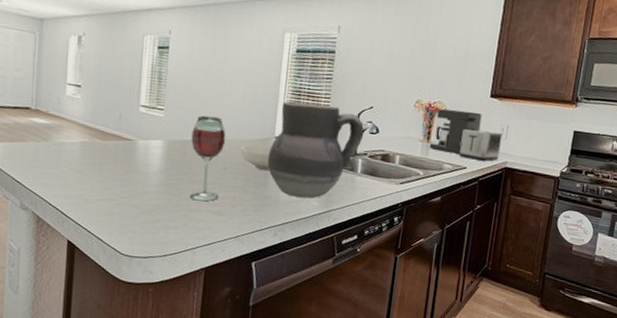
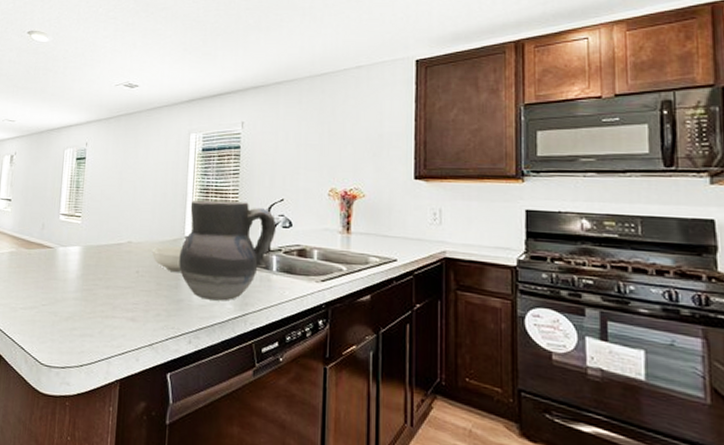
wineglass: present [190,115,226,202] -> none [105,219,138,307]
coffee maker: present [429,108,482,155] -> none [350,195,407,246]
toaster: present [458,128,503,161] -> none [384,215,436,251]

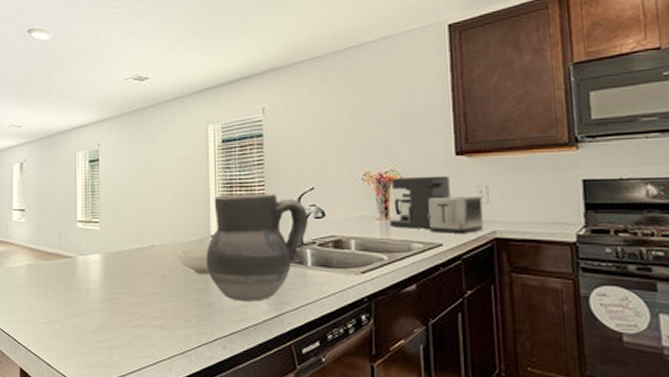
coffee maker: none [350,195,407,246] -> present [389,175,451,230]
toaster: none [384,215,436,251] -> present [426,195,484,233]

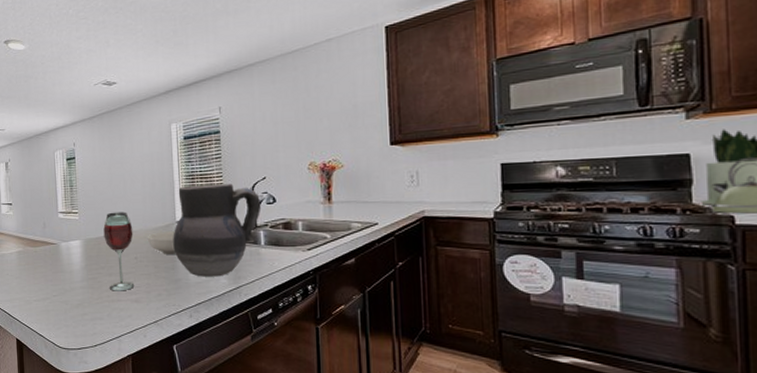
wineglass: none [127,222,161,315] -> present [103,211,135,291]
coffee maker: present [389,175,451,230] -> none [331,163,385,211]
toaster: present [426,195,484,233] -> none [364,180,414,214]

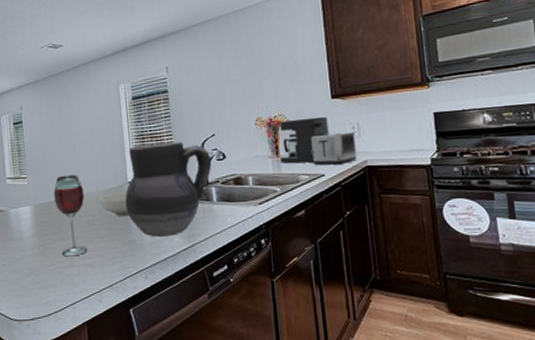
coffee maker: none [331,163,385,211] -> present [279,116,329,164]
toaster: none [364,180,414,214] -> present [309,131,357,165]

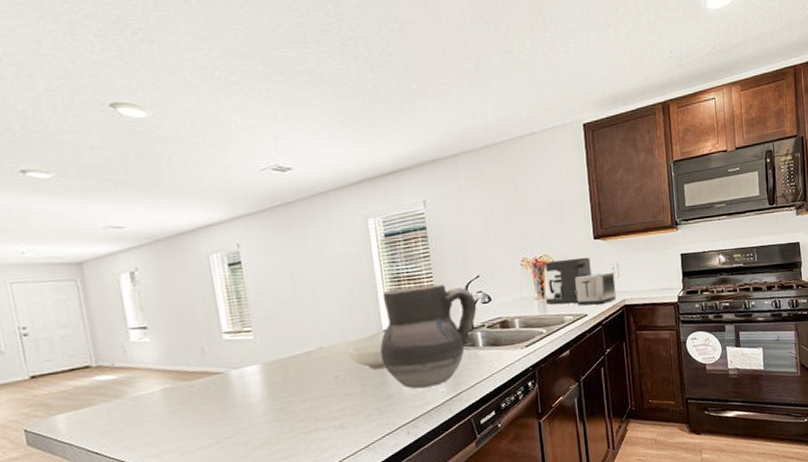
wineglass: present [53,174,88,257] -> none [289,324,337,420]

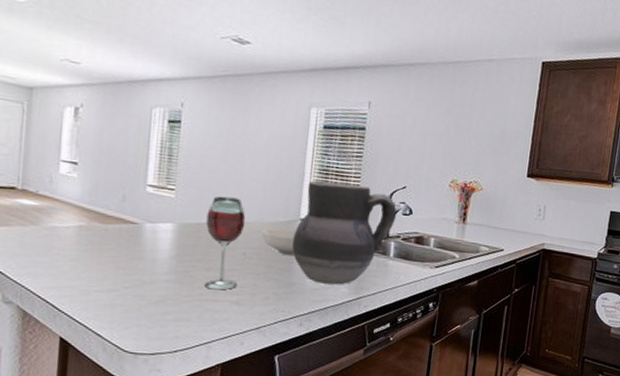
wineglass: none [289,324,337,420] -> present [205,196,246,290]
coffee maker: present [545,257,592,305] -> none [465,188,519,237]
toaster: present [574,272,617,305] -> none [495,209,540,243]

